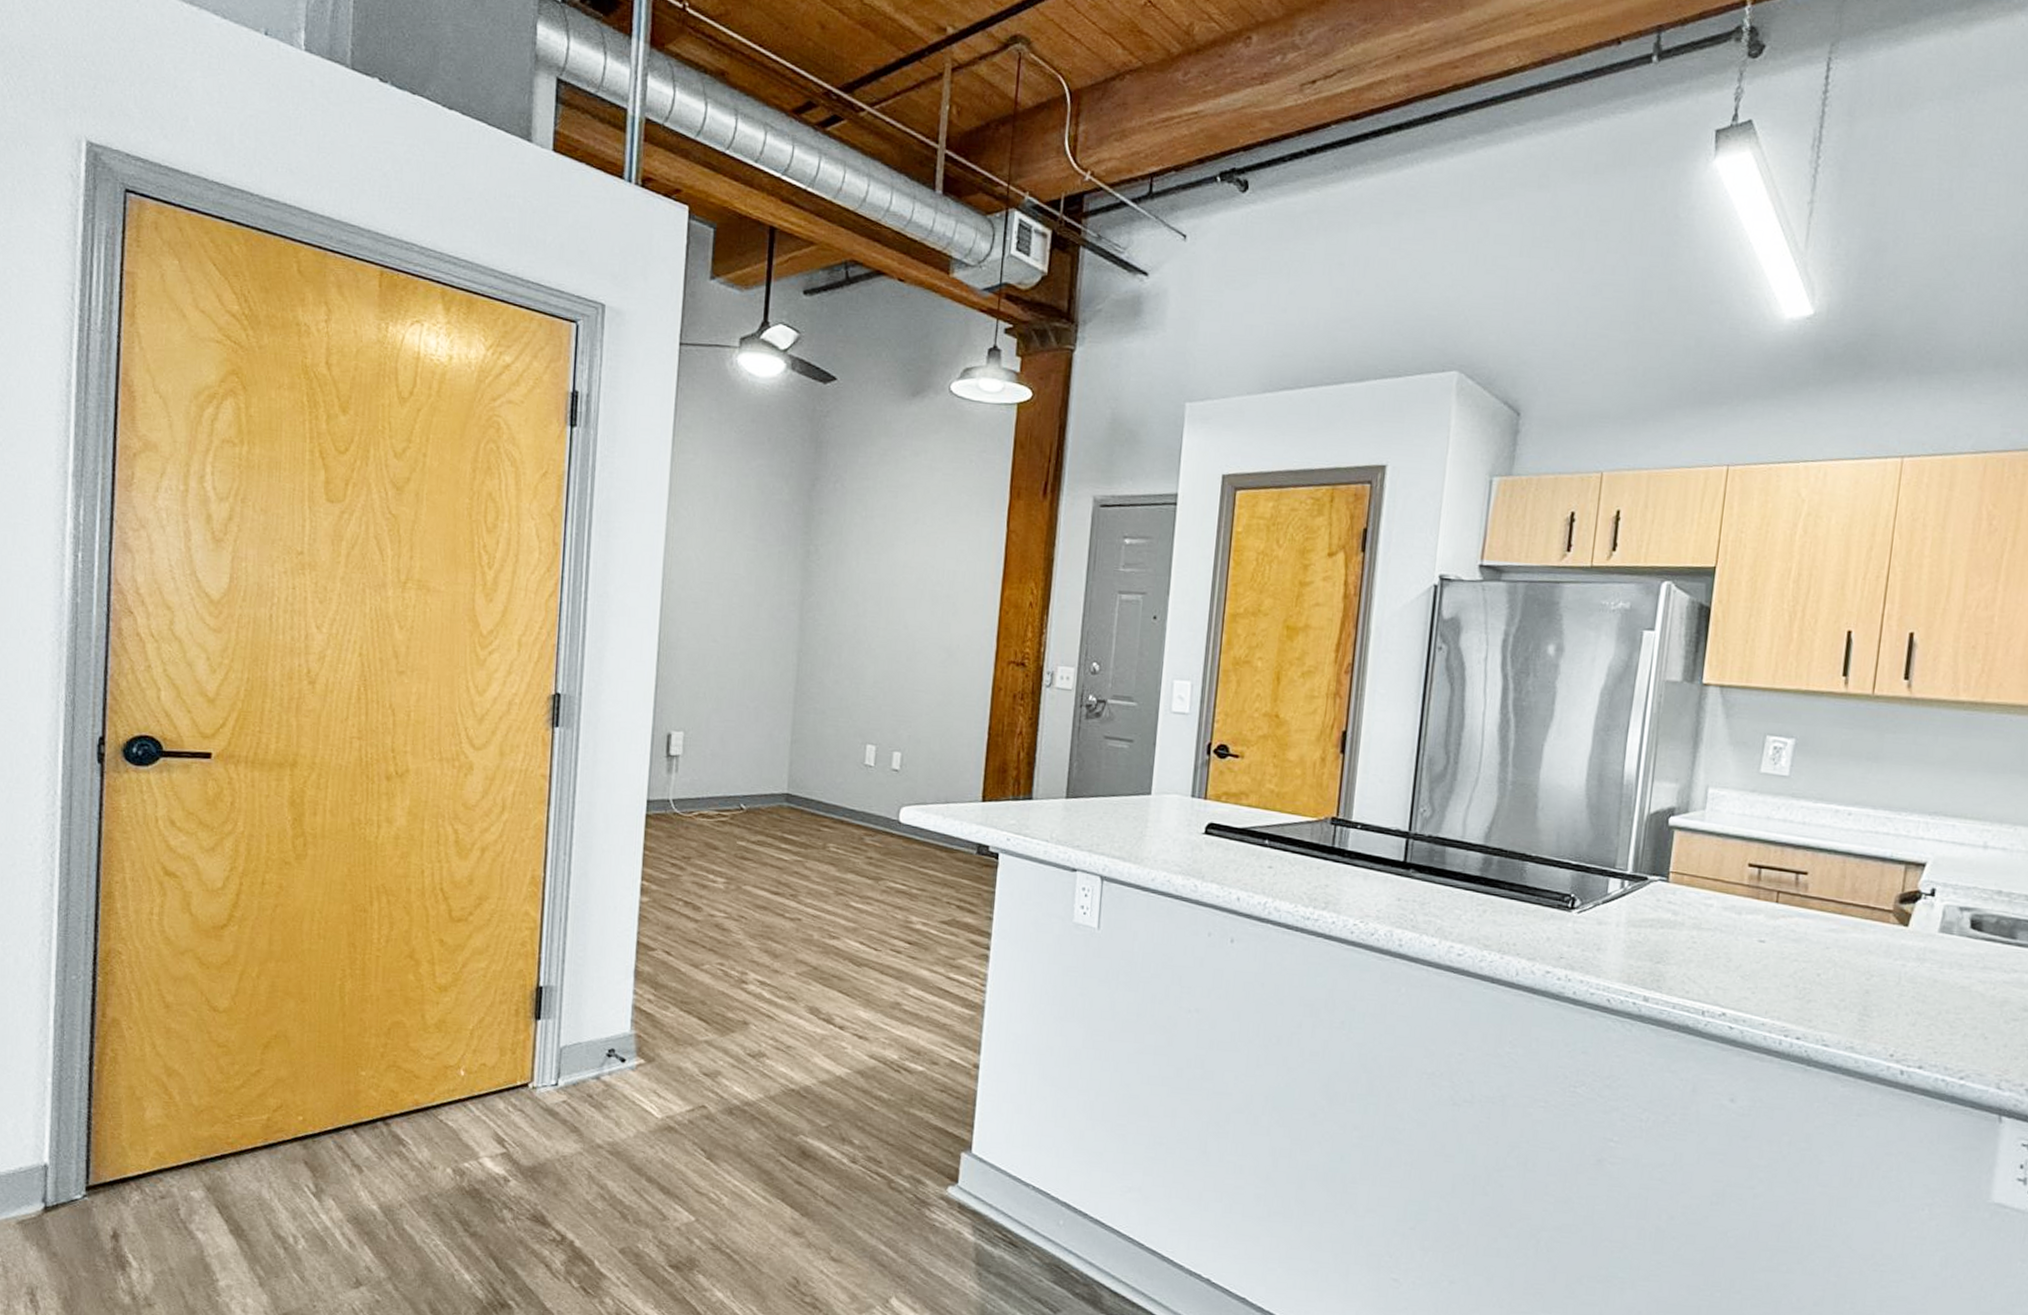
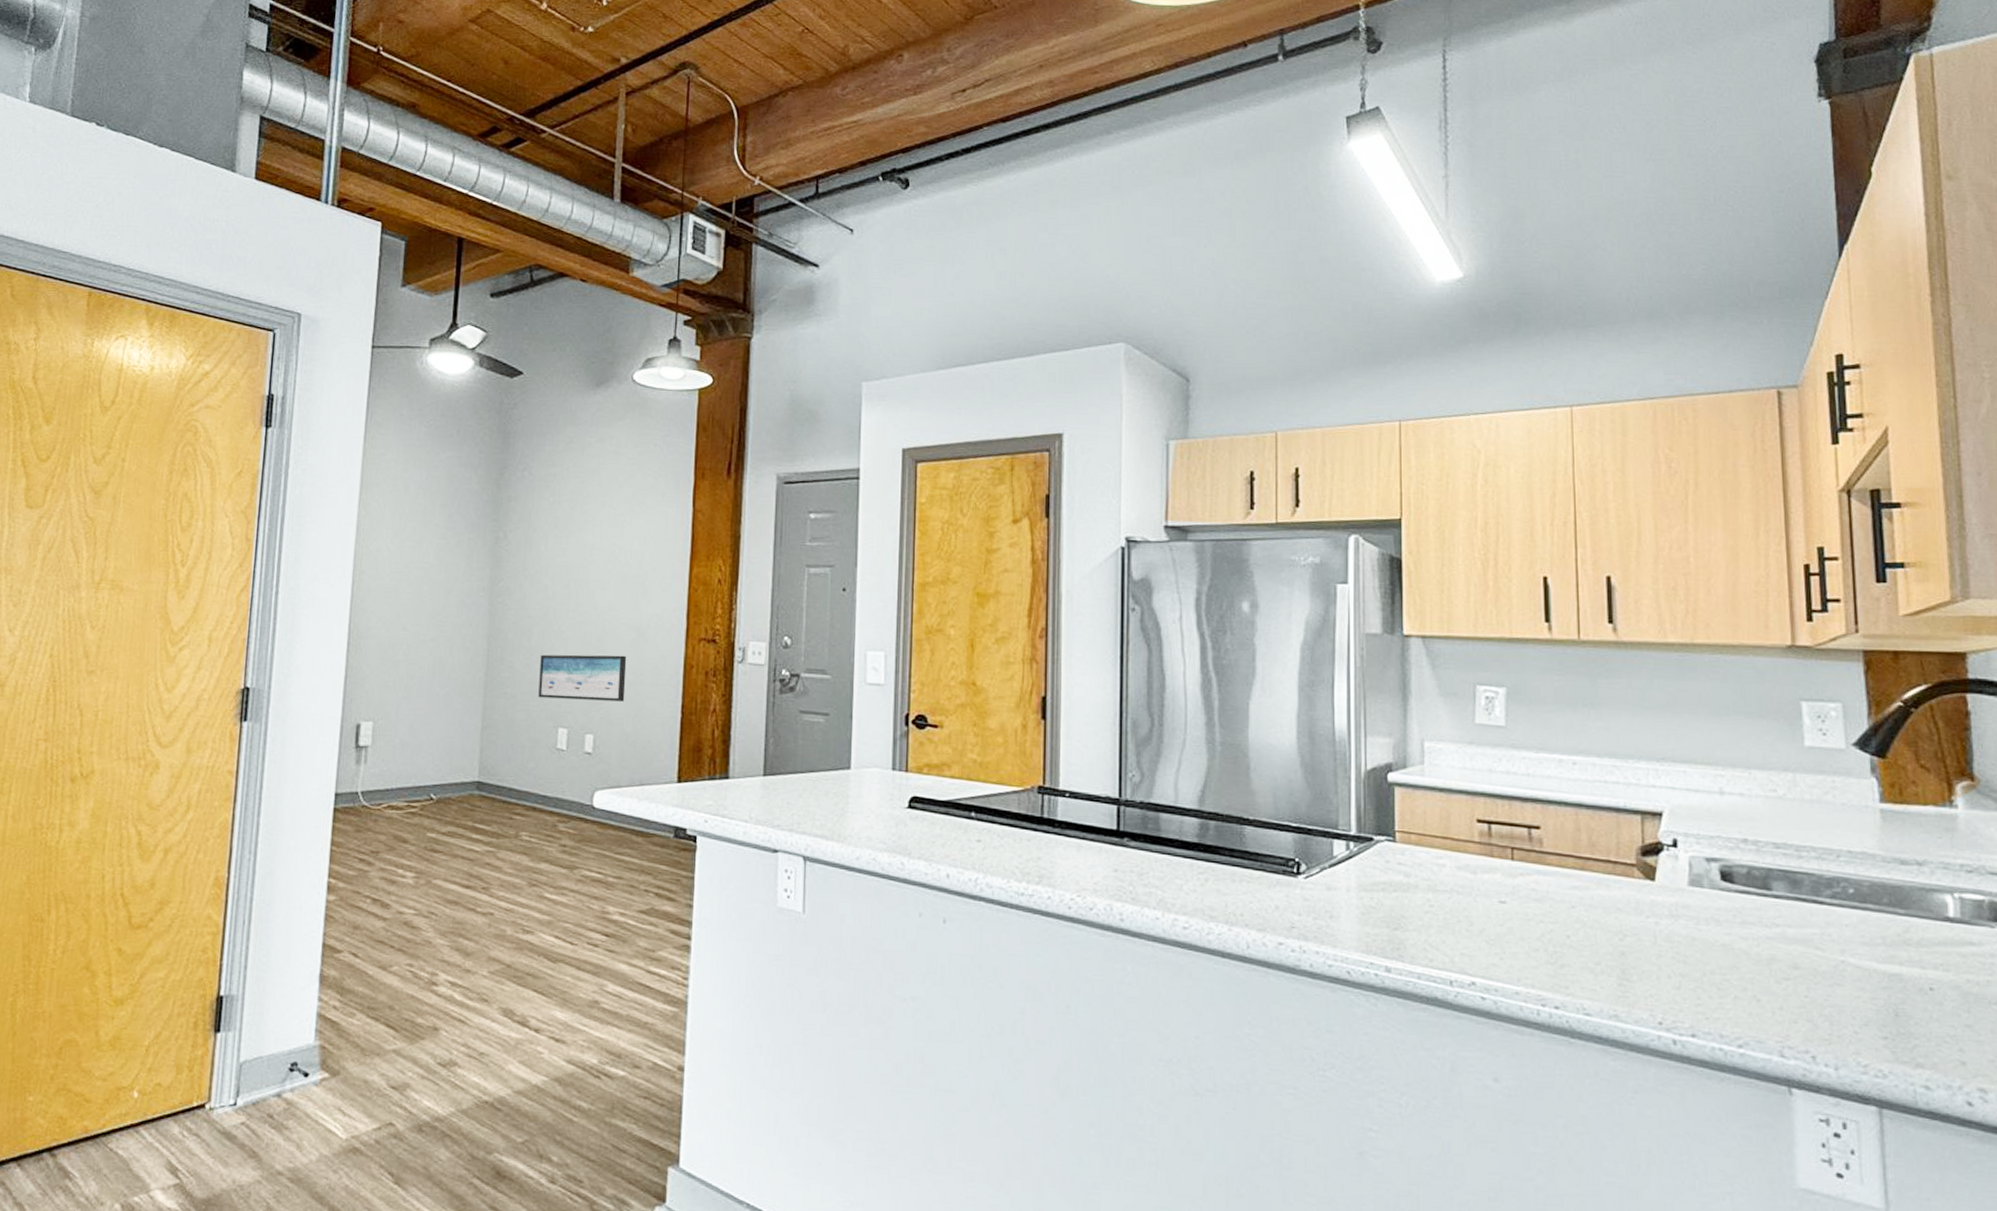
wall art: none [847,671,936,721] -> present [538,654,627,702]

